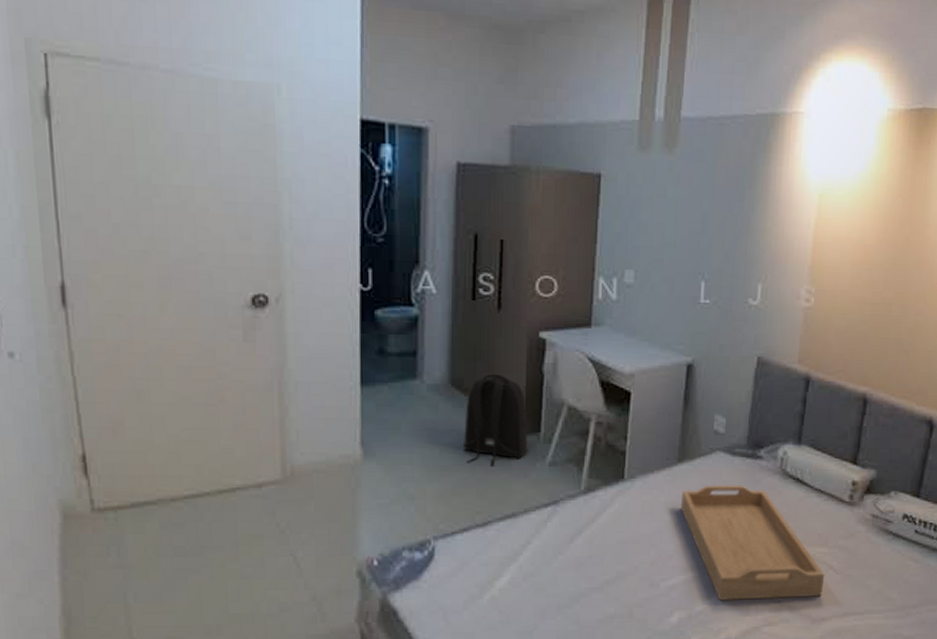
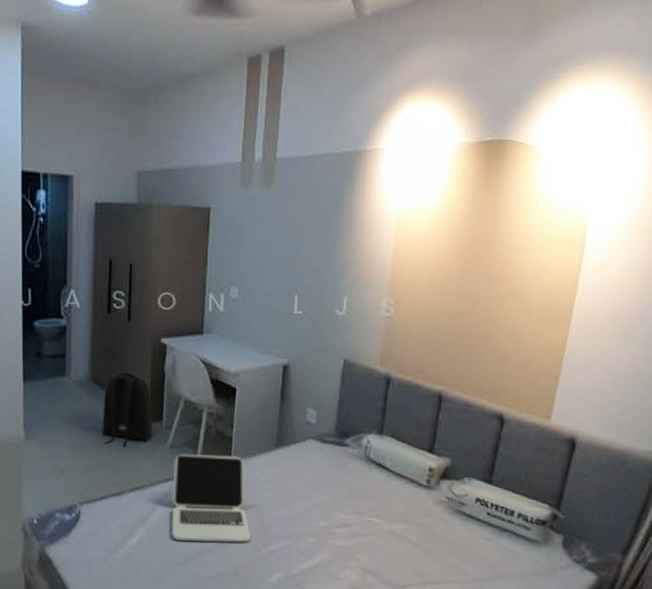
laptop: none [550,472,647,579] -> present [172,454,251,543]
serving tray: present [681,485,825,600] -> none [279,467,405,567]

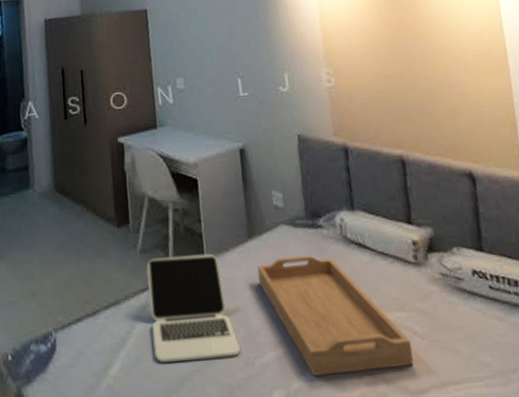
backpack: present [101,372,153,447] -> none [68,176,121,258]
serving tray: none [279,467,405,567] -> present [257,255,414,376]

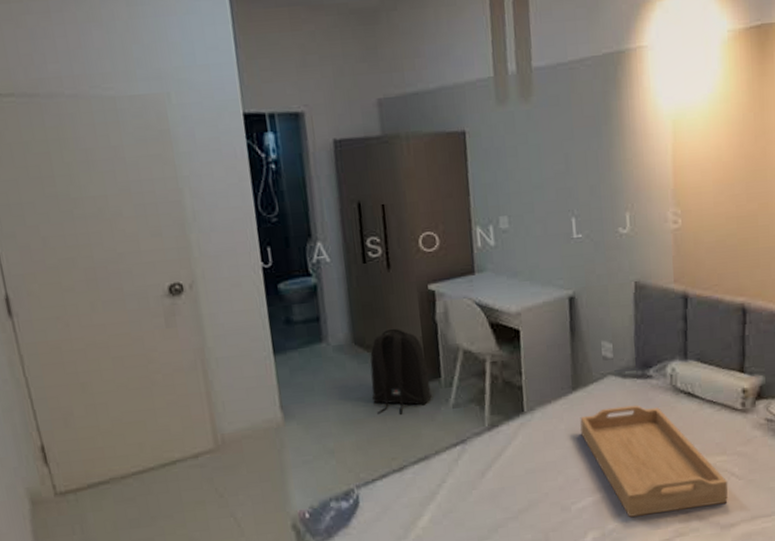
backpack: none [68,176,121,258] -> present [370,328,432,414]
laptop: present [146,253,240,363] -> none [459,406,557,512]

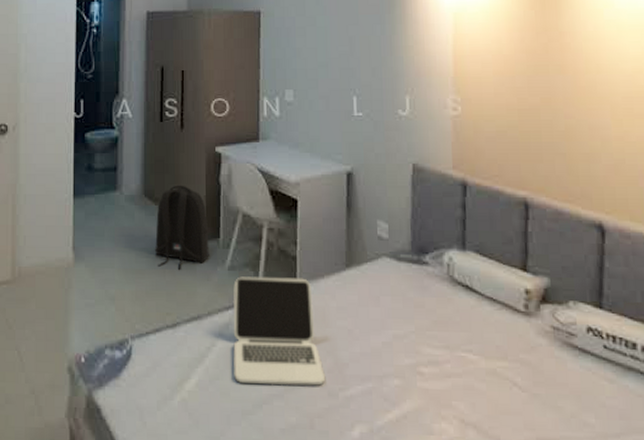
laptop: none [459,406,557,512] -> present [232,276,325,386]
serving tray: present [580,405,728,517] -> none [352,291,510,417]

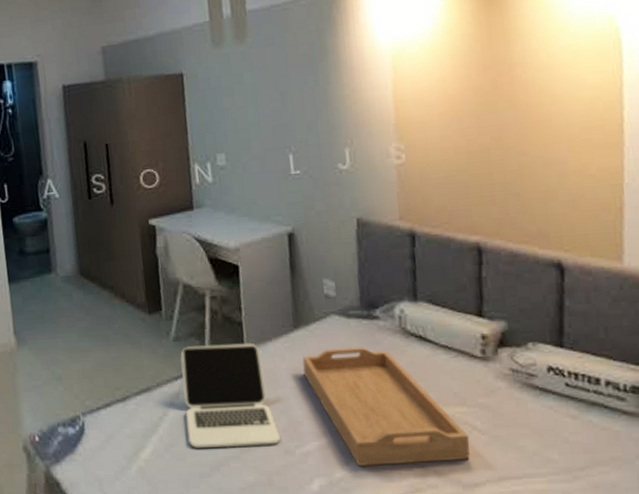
backpack: present [154,185,209,270] -> none [95,261,153,345]
serving tray: none [352,291,510,417] -> present [302,347,470,466]

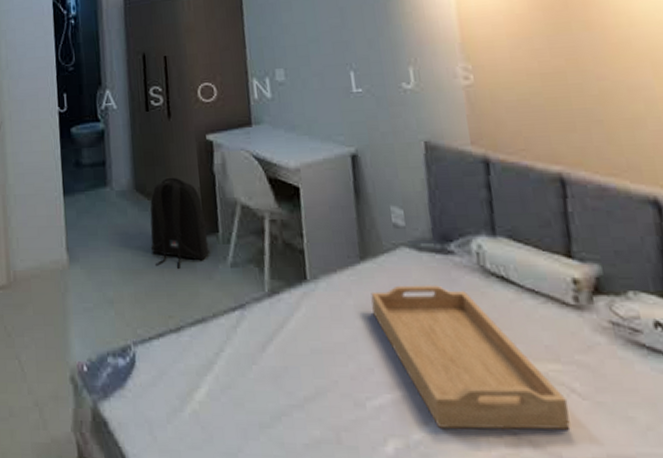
backpack: none [95,261,153,345] -> present [150,177,209,269]
laptop: present [180,342,280,448] -> none [238,273,349,395]

